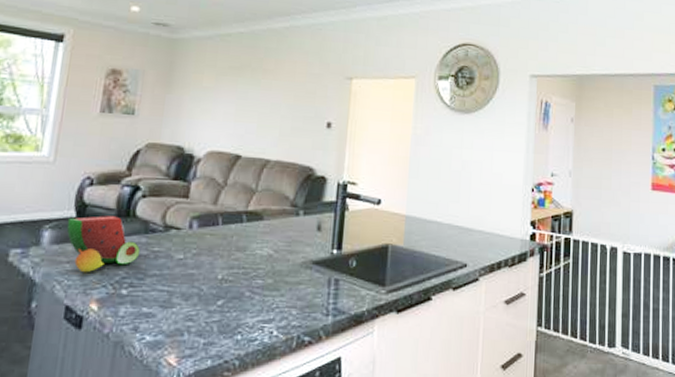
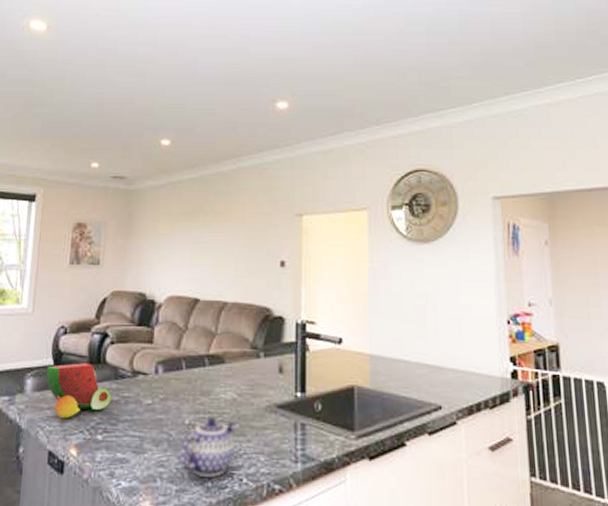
teapot: none [209,273,272,330] -> present [179,417,238,477]

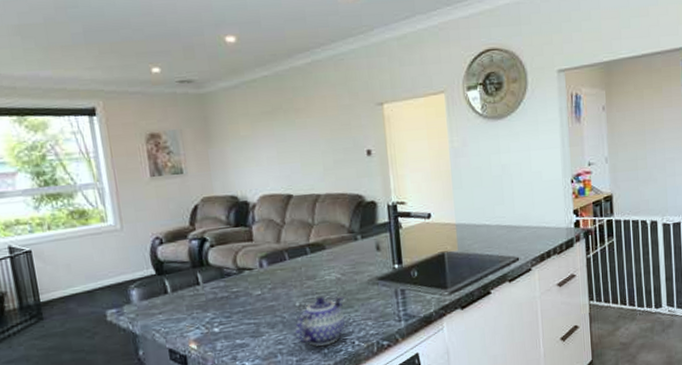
watermelon: present [46,363,112,418] -> none [149,267,222,319]

